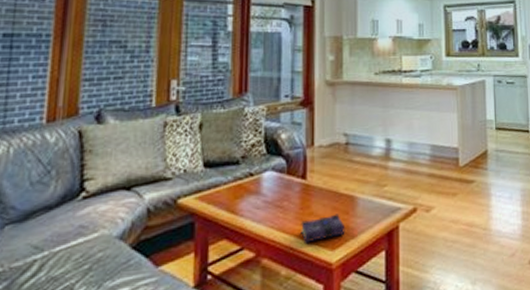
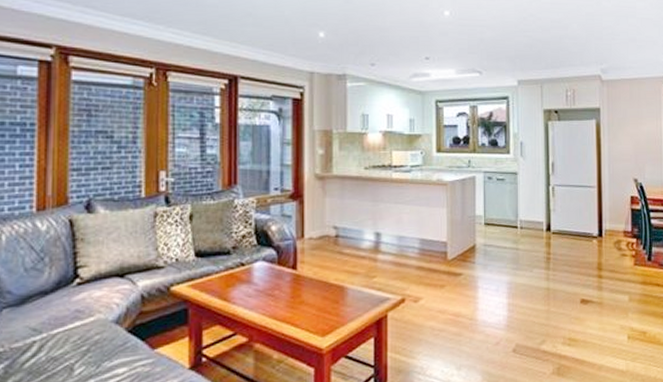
book: present [301,214,345,244] -> none [292,303,335,330]

